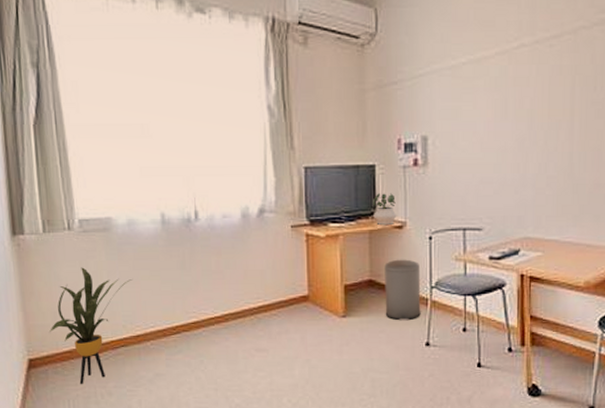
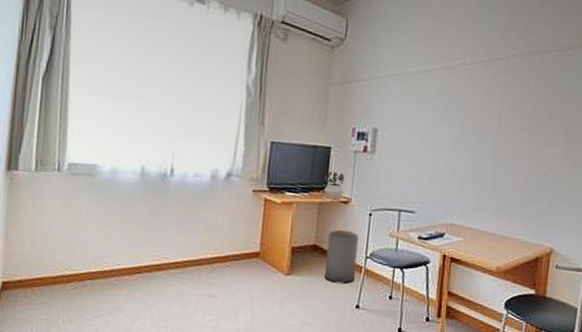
house plant: present [50,267,132,385] -> none [26,205,107,310]

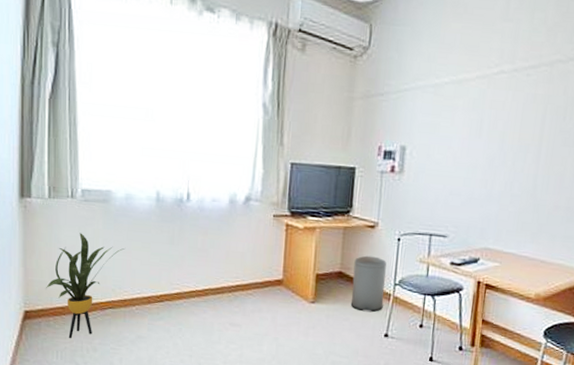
house plant: none [26,205,107,310] -> present [46,233,125,339]
potted plant: present [324,171,345,200] -> none [349,194,371,224]

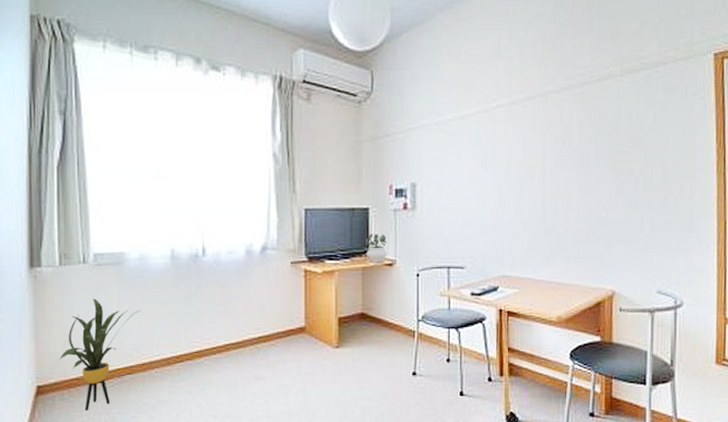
potted plant: none [349,194,371,224] -> present [365,234,388,263]
pedal bin: present [350,255,387,312] -> none [375,294,409,352]

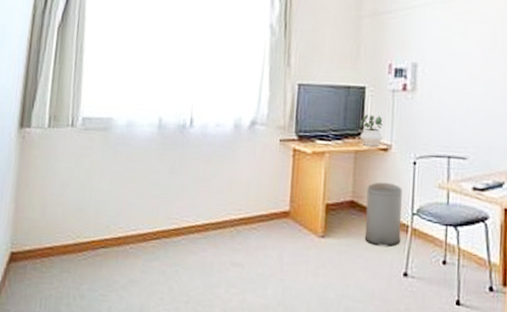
house plant: present [59,298,141,411] -> none [36,164,122,285]
pedal bin: none [375,294,409,352] -> present [364,182,402,247]

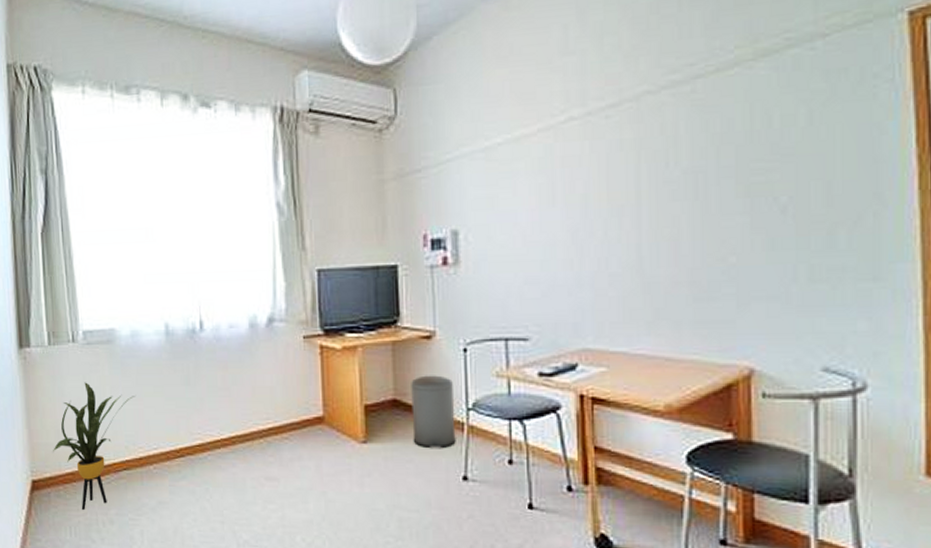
house plant: none [36,164,122,285] -> present [53,382,135,511]
potted plant: present [360,114,383,147] -> none [395,297,424,336]

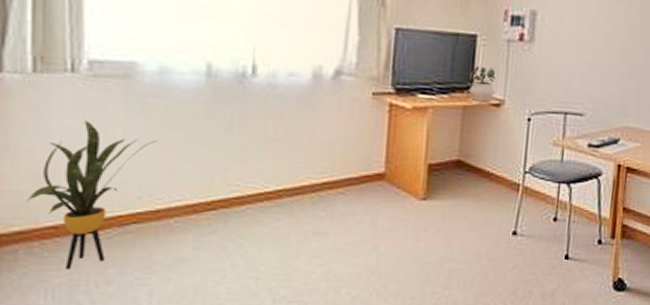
potted plant: none [395,297,424,336] -> present [469,66,496,102]
pedal bin: present [411,375,456,449] -> none [471,139,515,207]

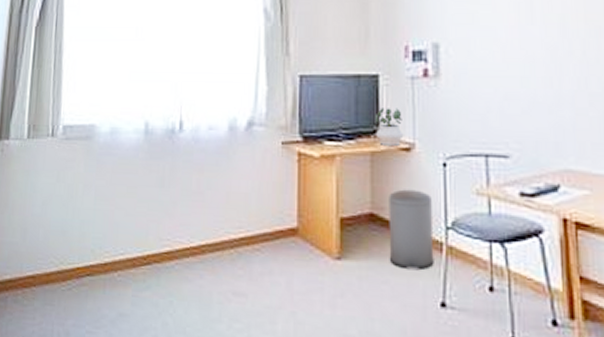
house plant: present [27,120,157,271] -> none [17,178,107,320]
pedal bin: none [471,139,515,207] -> present [389,189,434,271]

